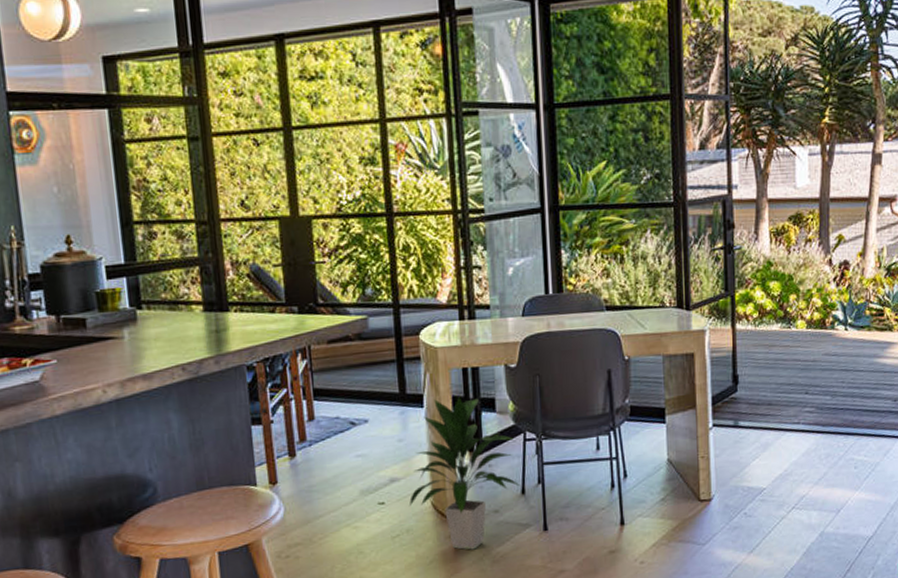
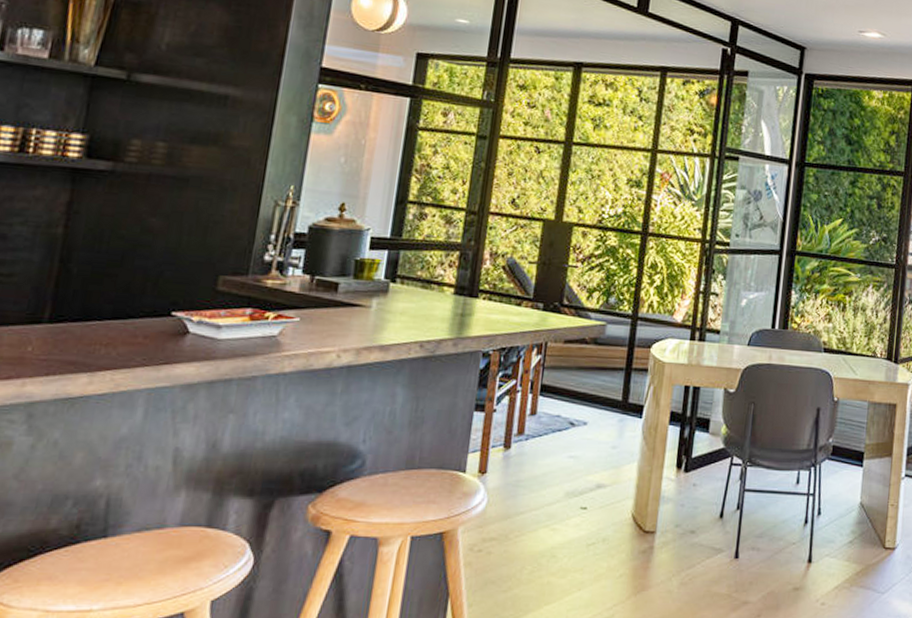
indoor plant: present [409,397,521,550] -> none [611,412,721,569]

